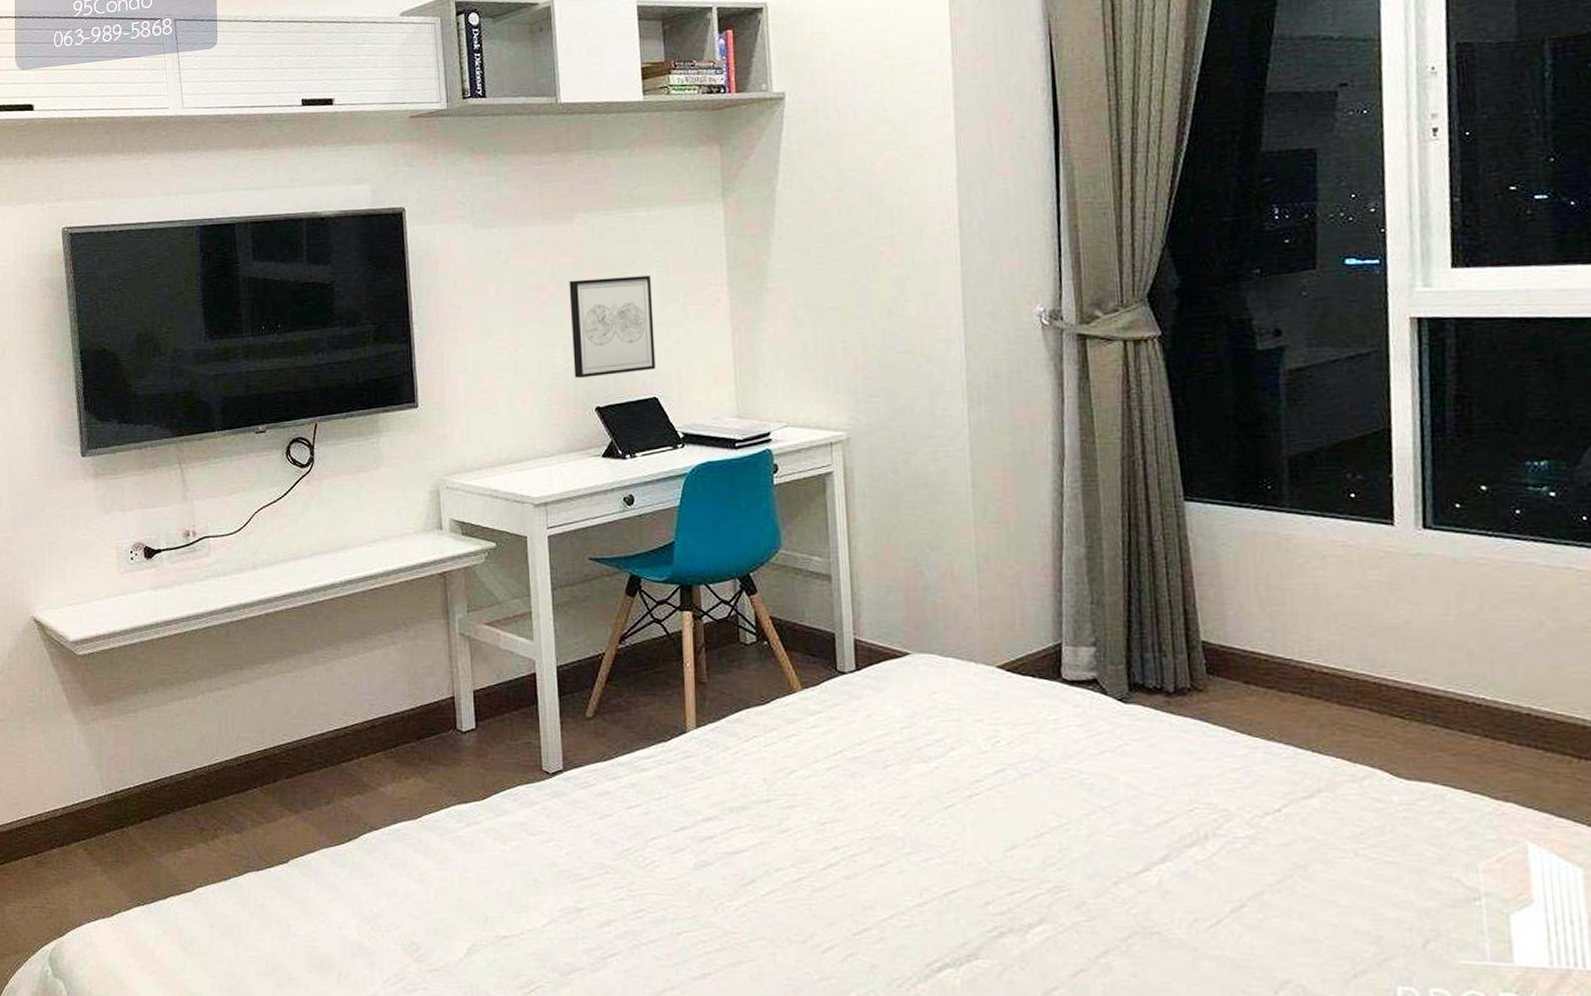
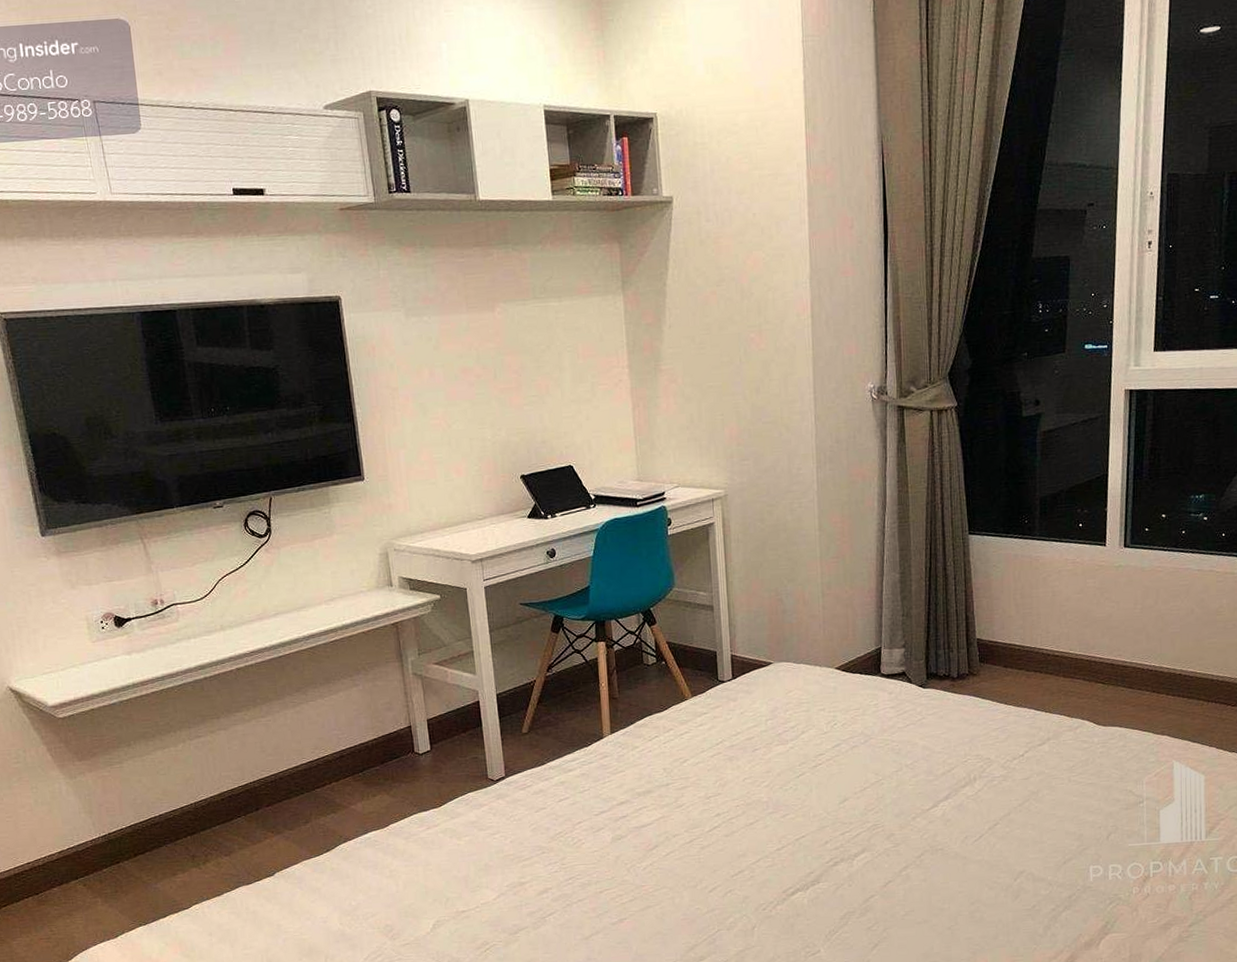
wall art: present [569,275,656,378] -> none [493,359,570,450]

